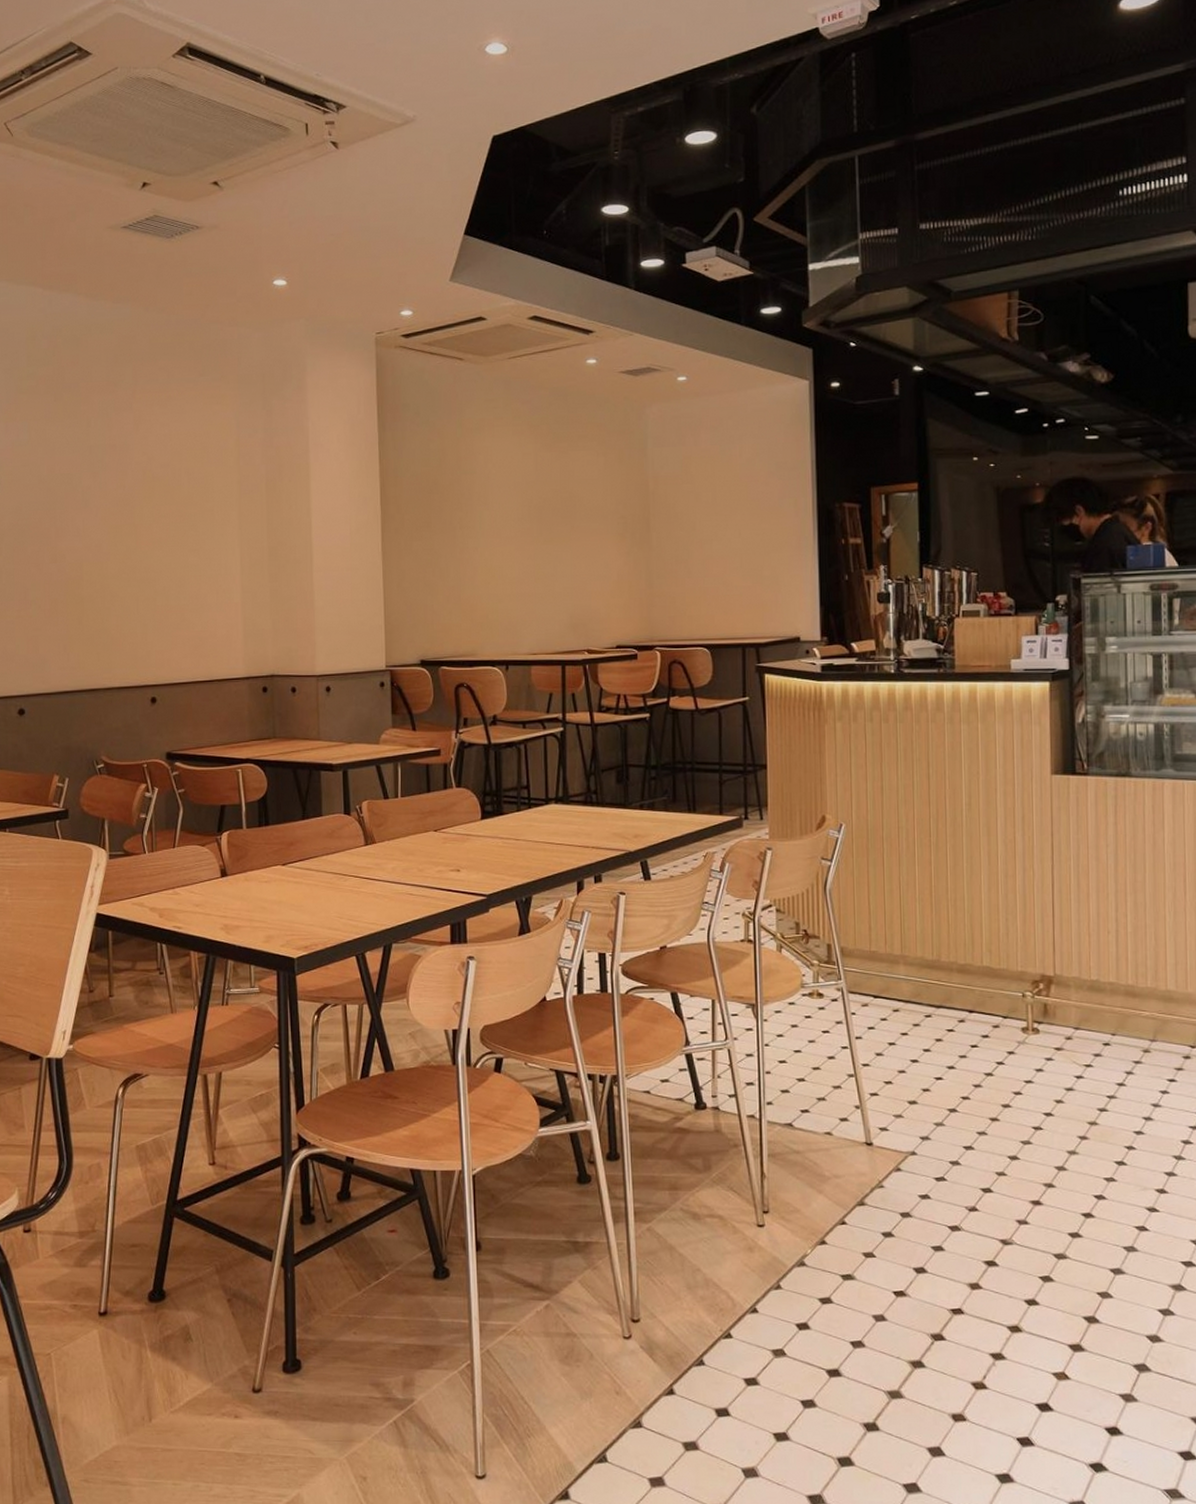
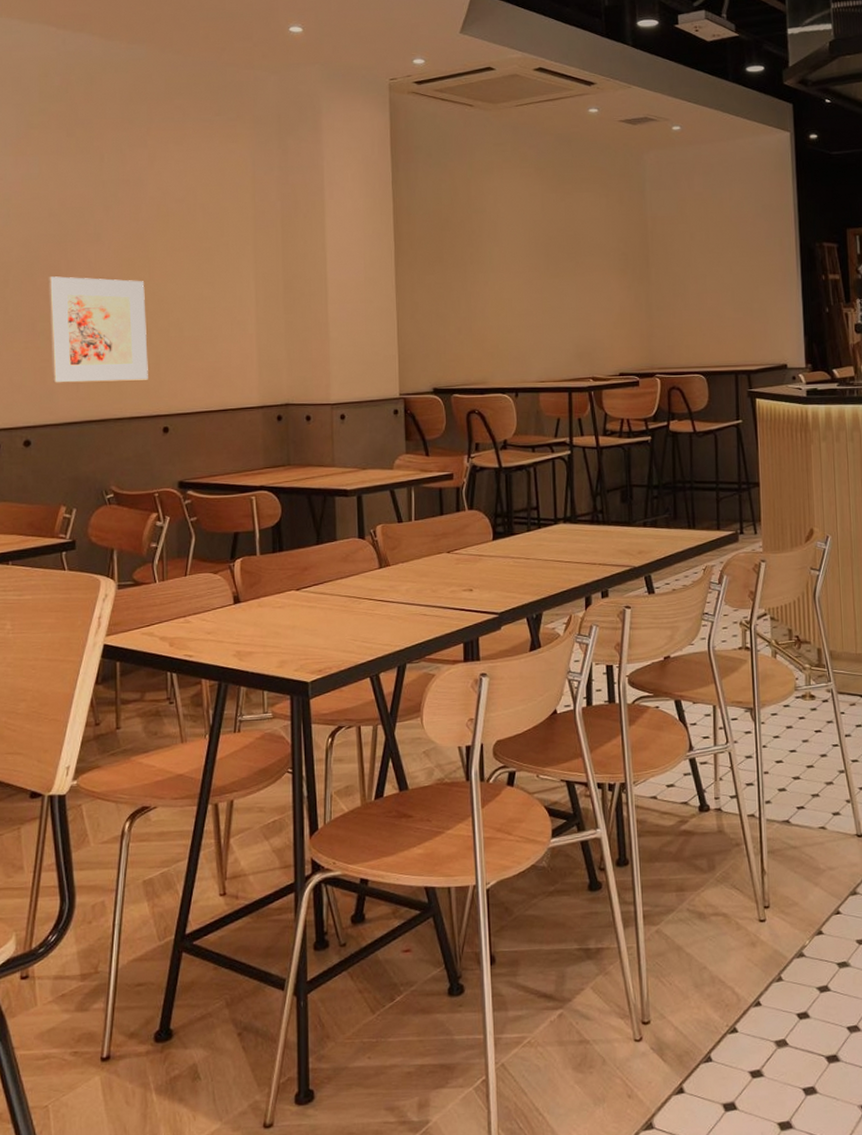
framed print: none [38,544,136,652] -> present [48,276,148,383]

